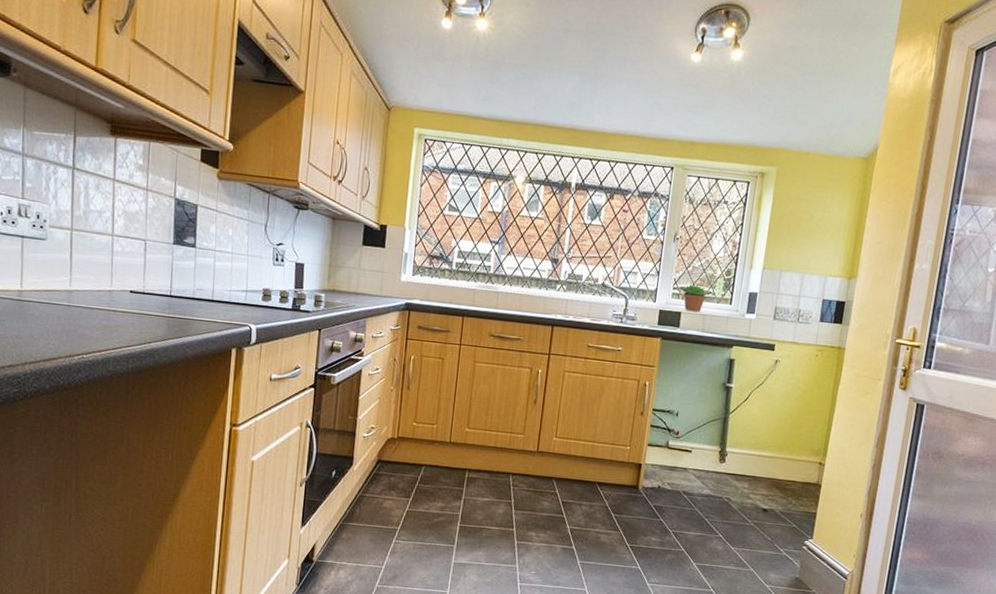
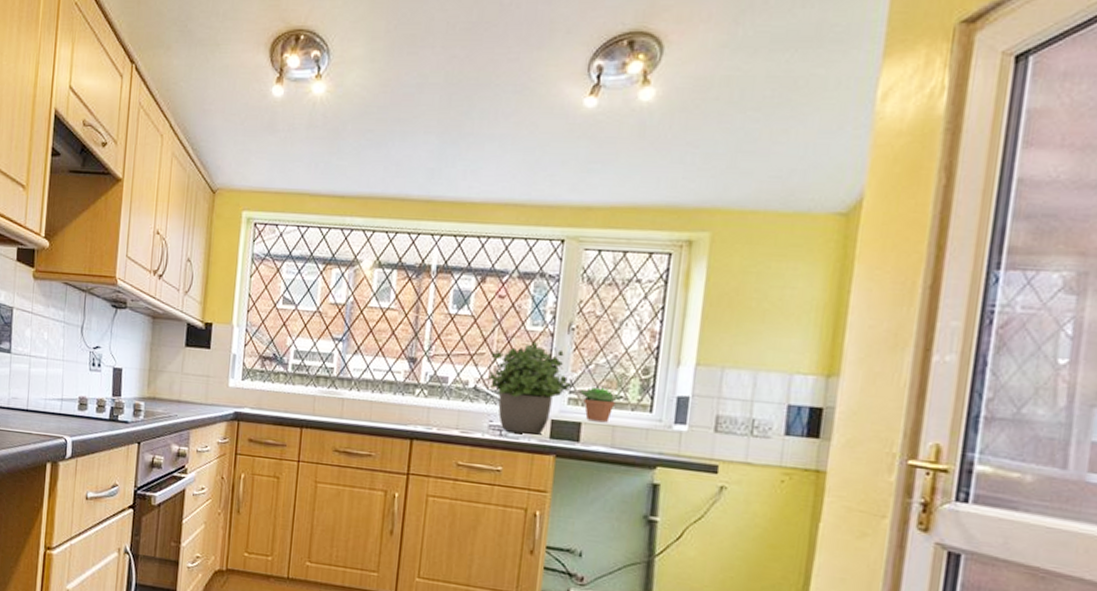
potted plant: none [612,249,675,323] -> present [486,343,572,436]

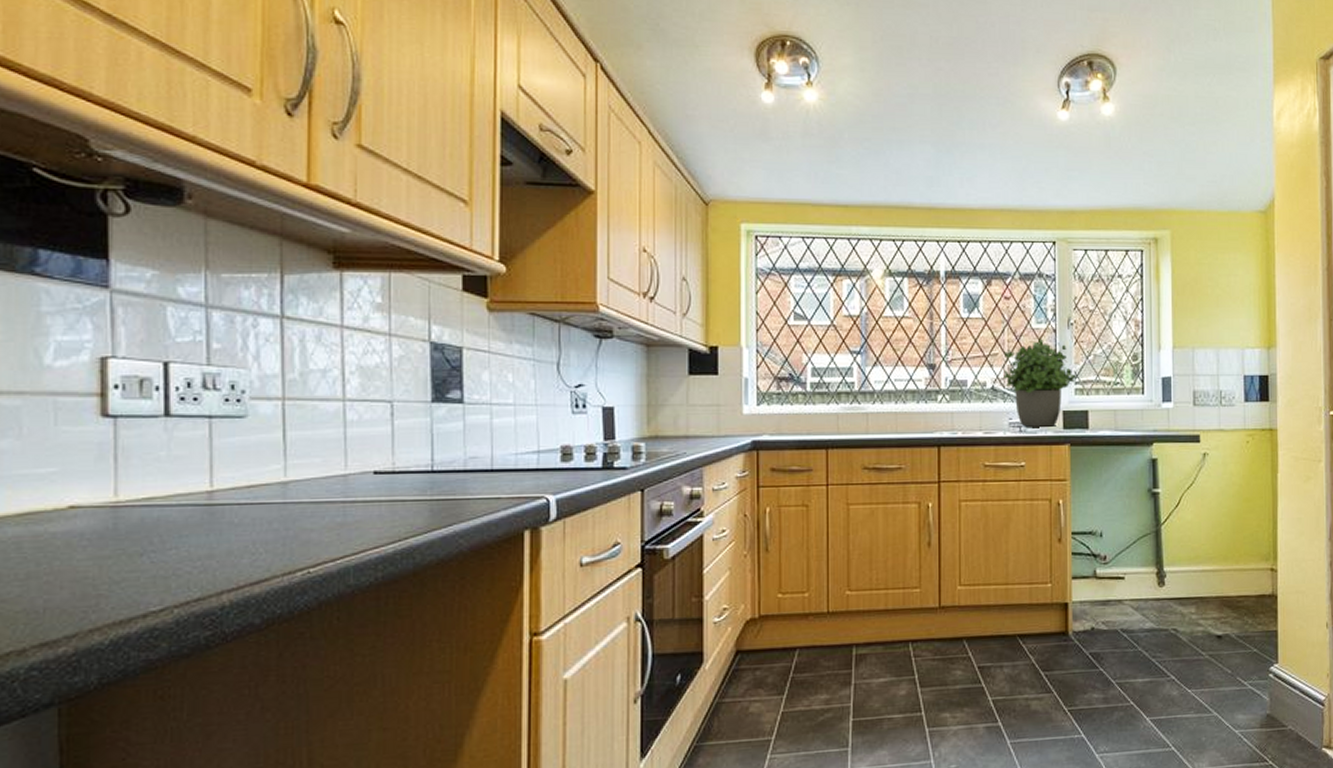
succulent plant: present [579,386,618,423] -> none [1083,375,1115,408]

